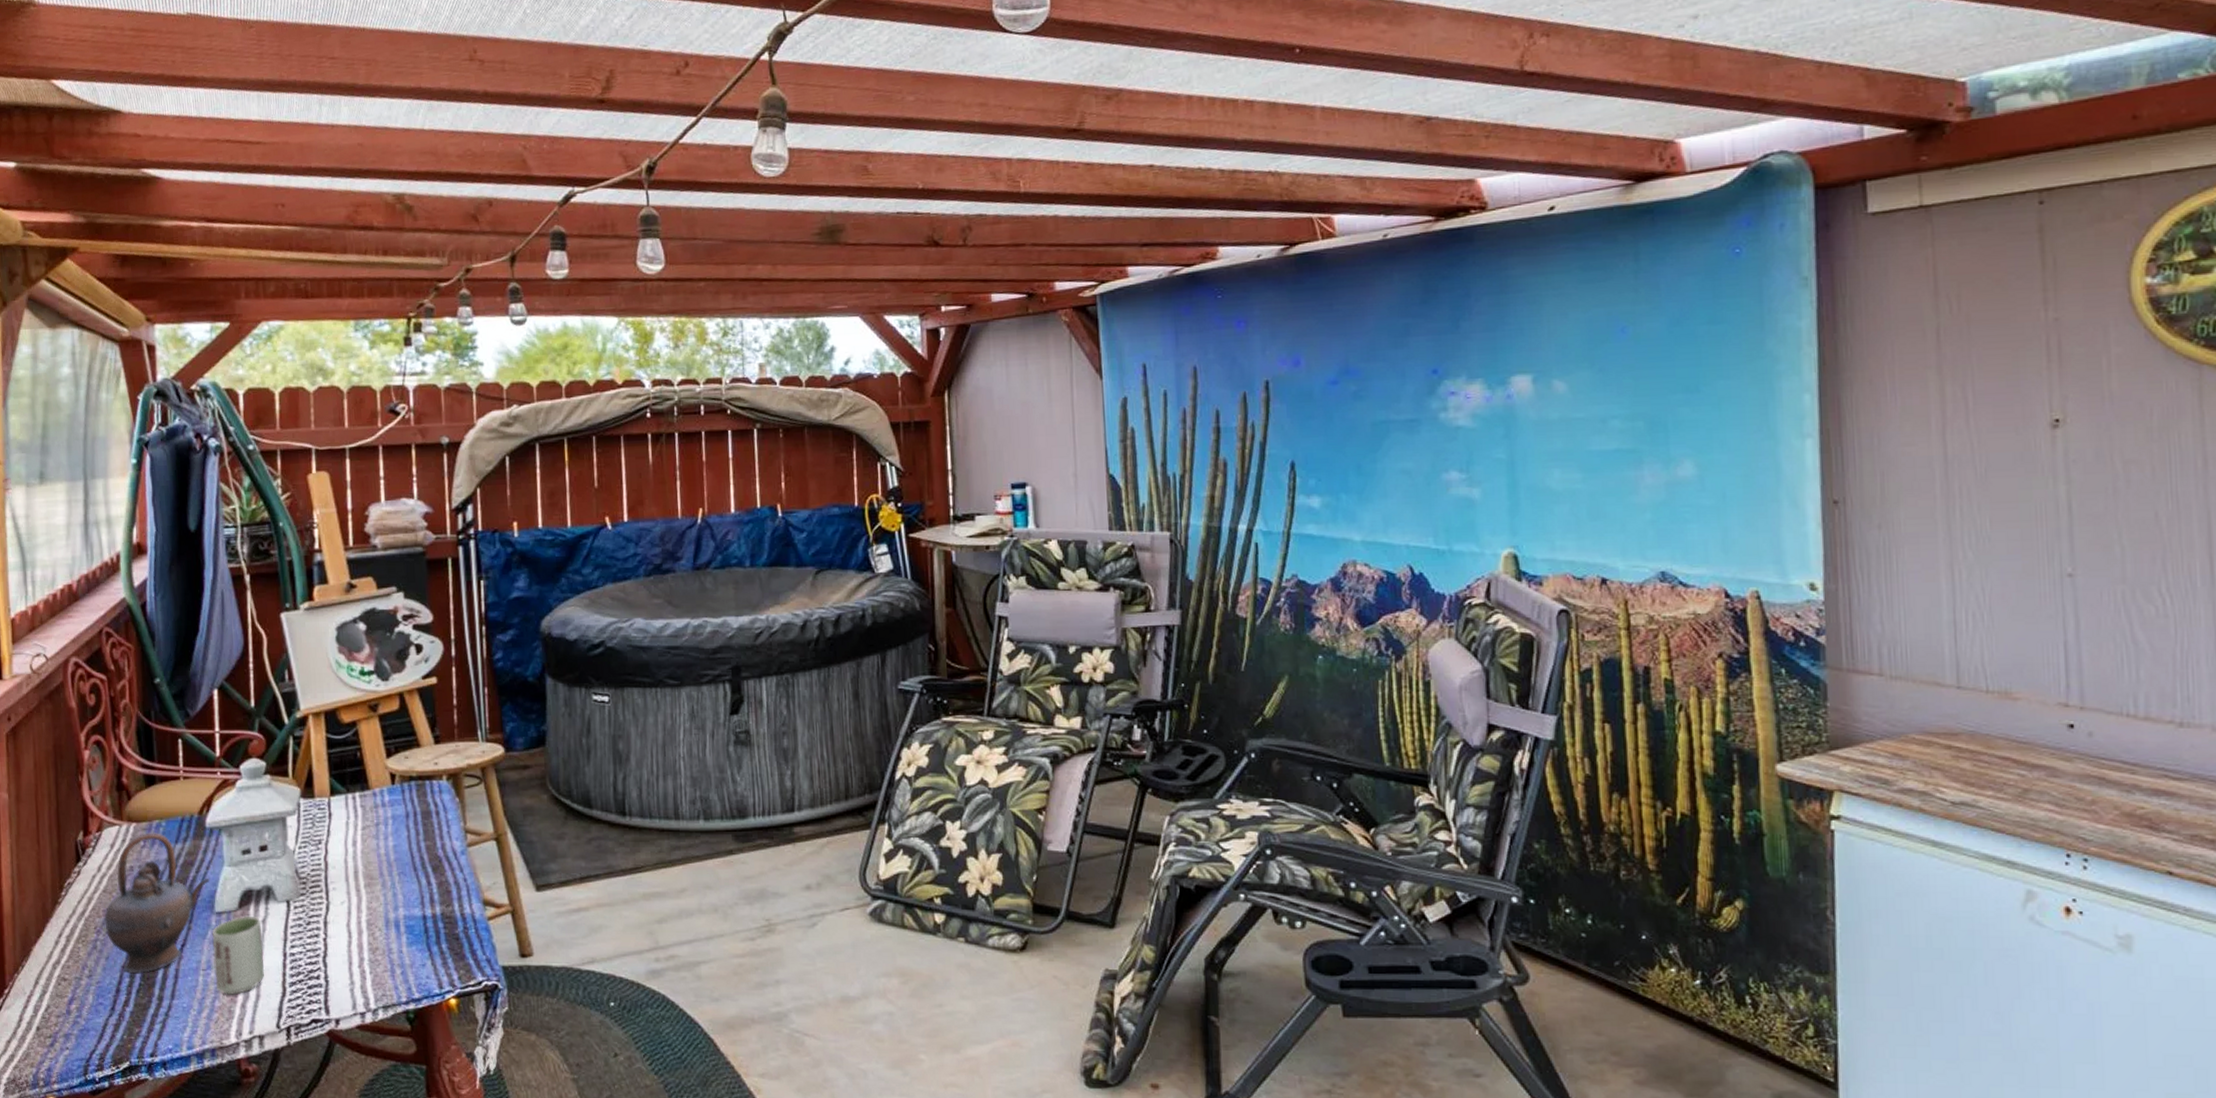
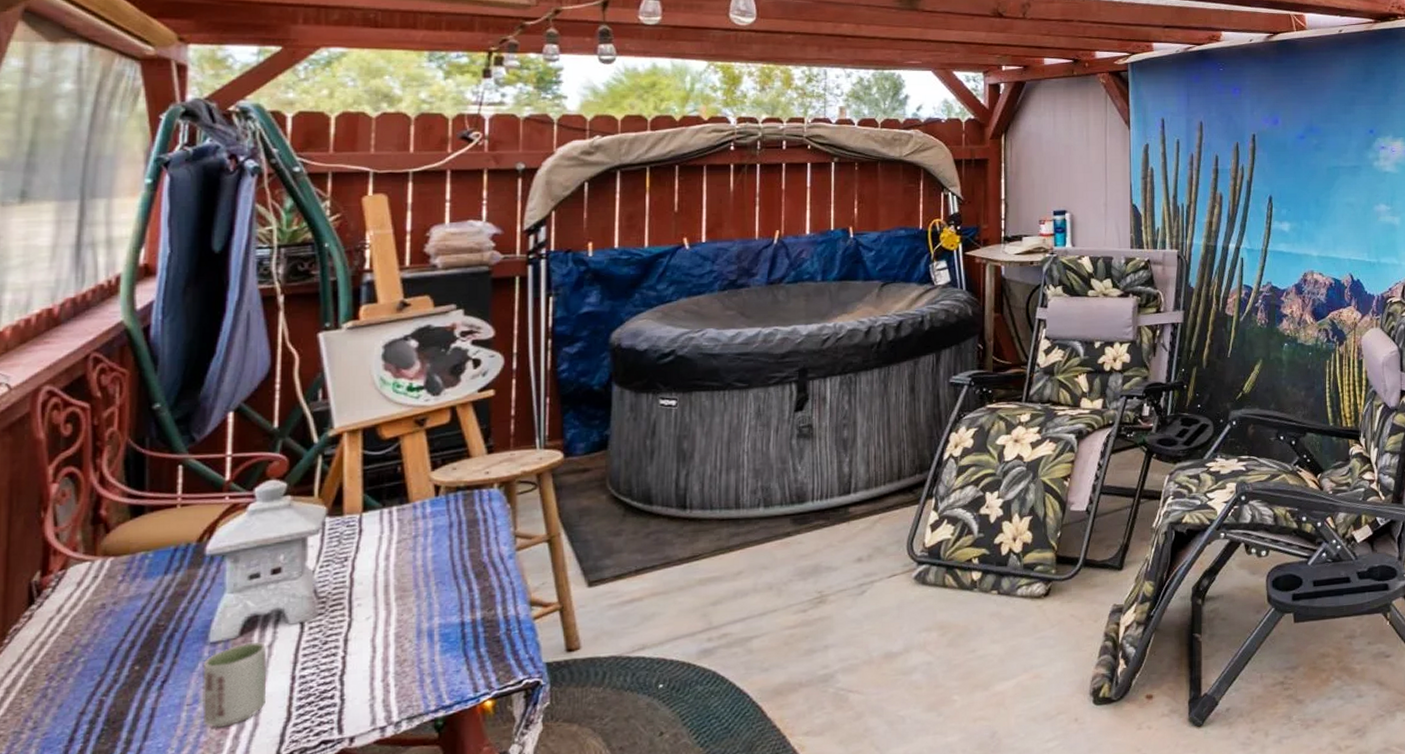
teapot: present [104,831,209,974] -> none [61,564,205,720]

